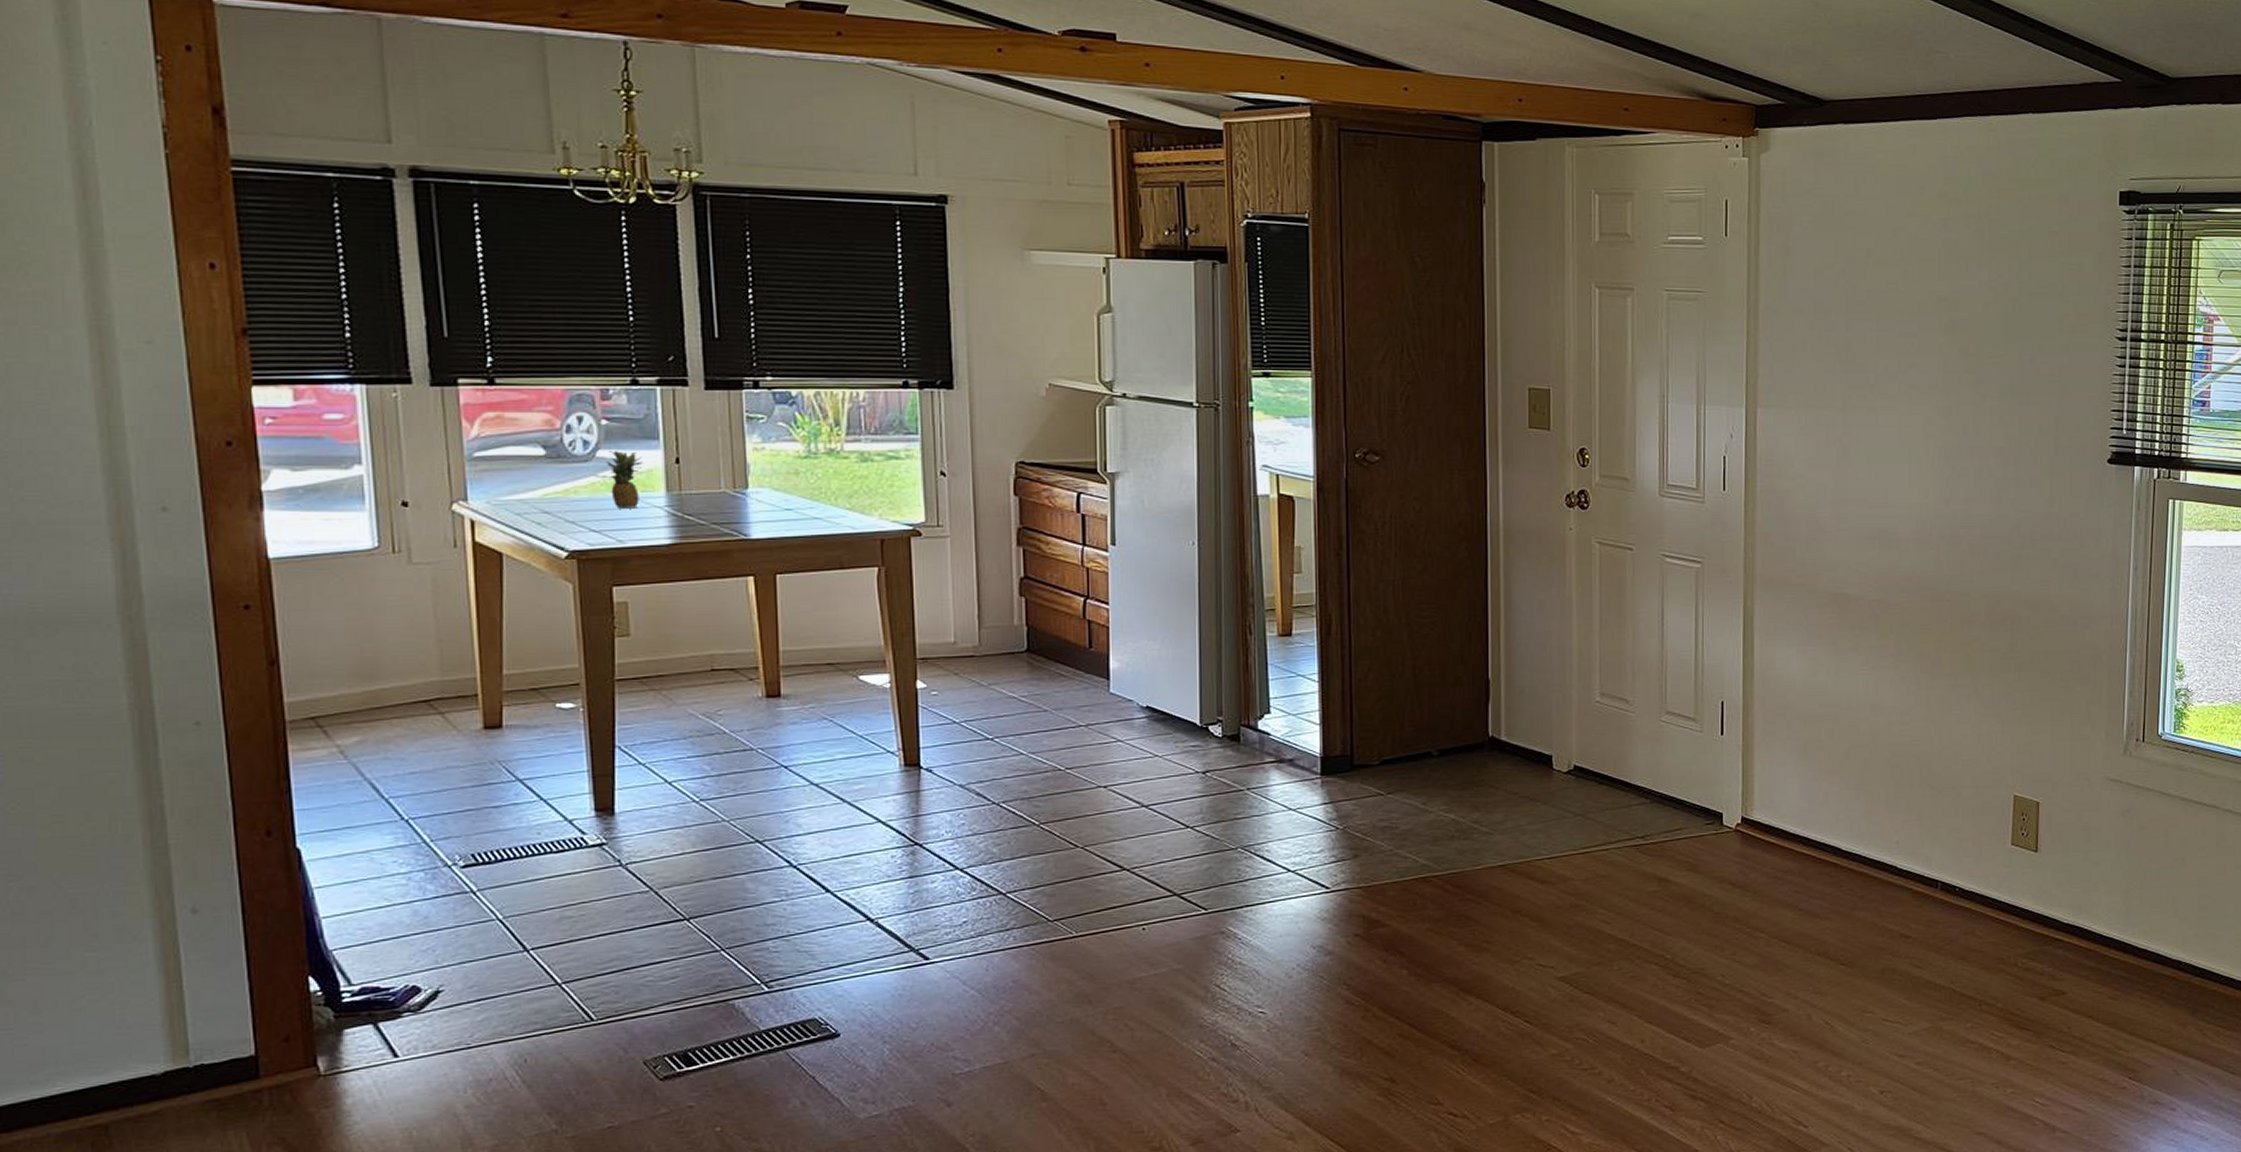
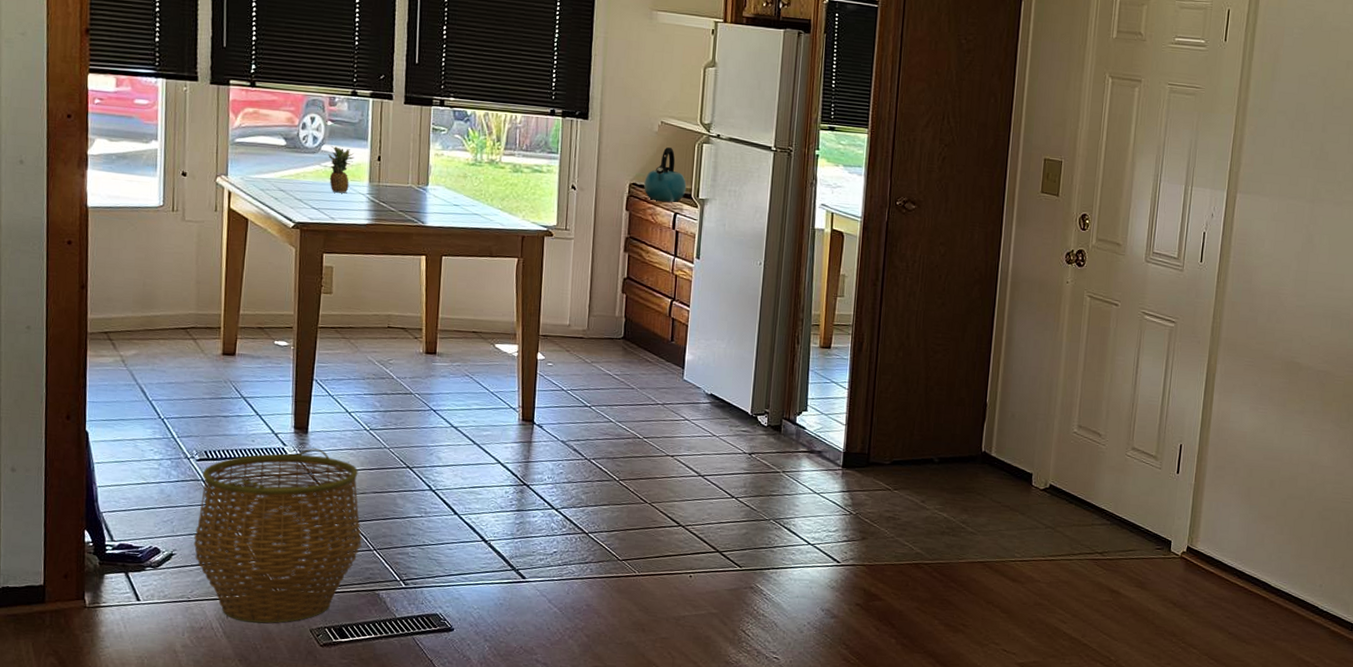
basket: none [467,832,703,1064] -> present [193,448,362,624]
kettle: none [1035,414,1090,480] -> present [644,147,687,202]

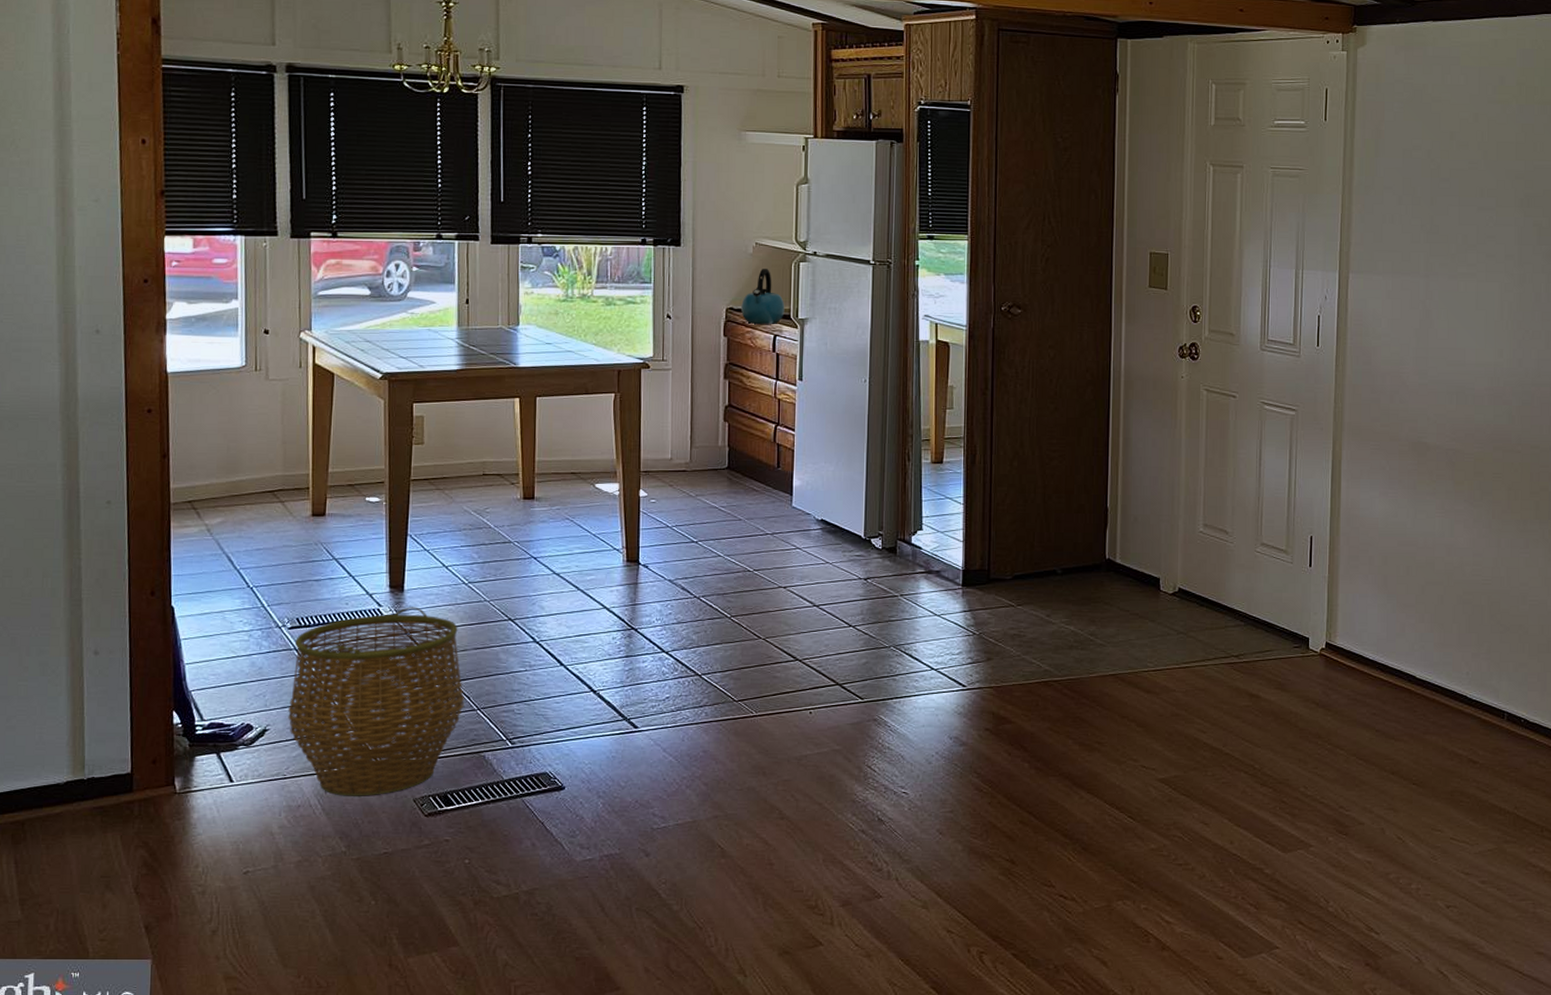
fruit: present [327,146,355,194] -> none [414,292,442,340]

